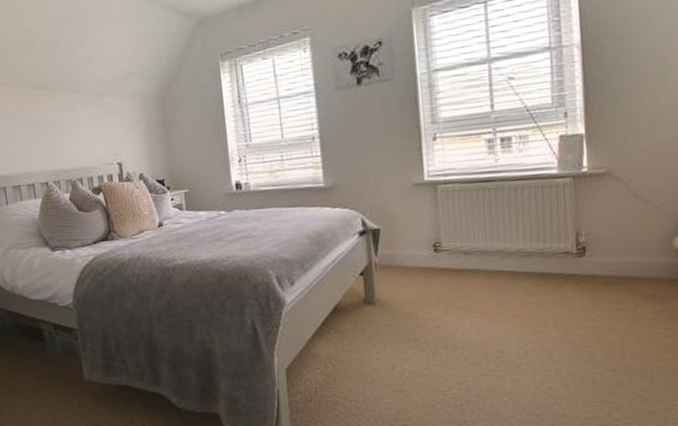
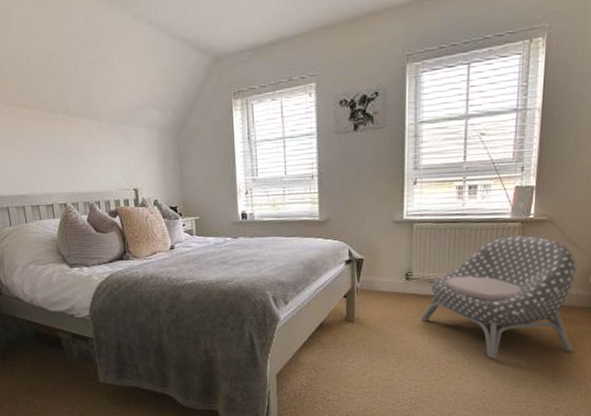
armchair: none [457,192,663,347] -> present [421,235,577,359]

